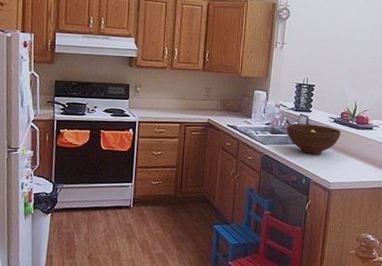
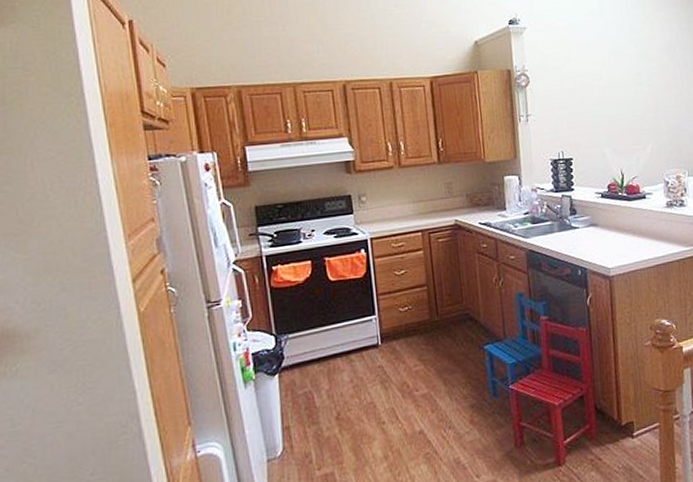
fruit bowl: present [287,123,341,154] -> none [549,203,612,240]

